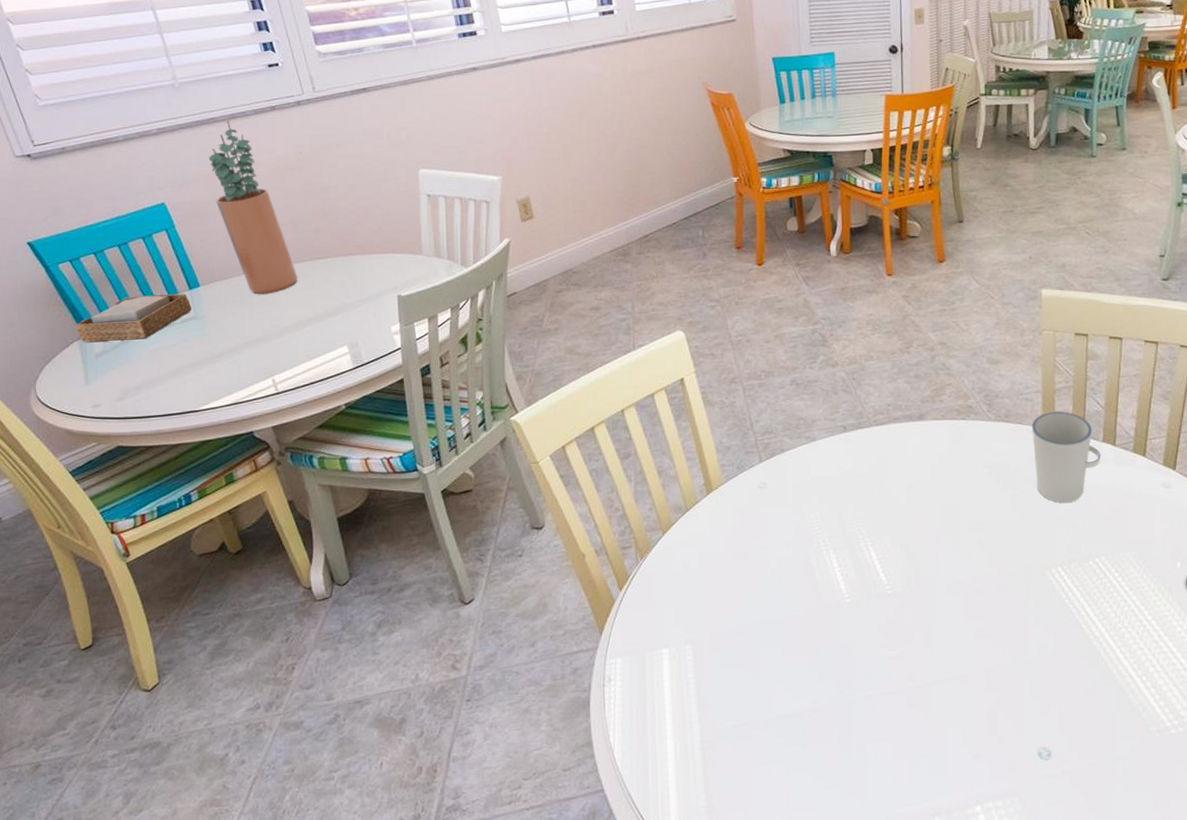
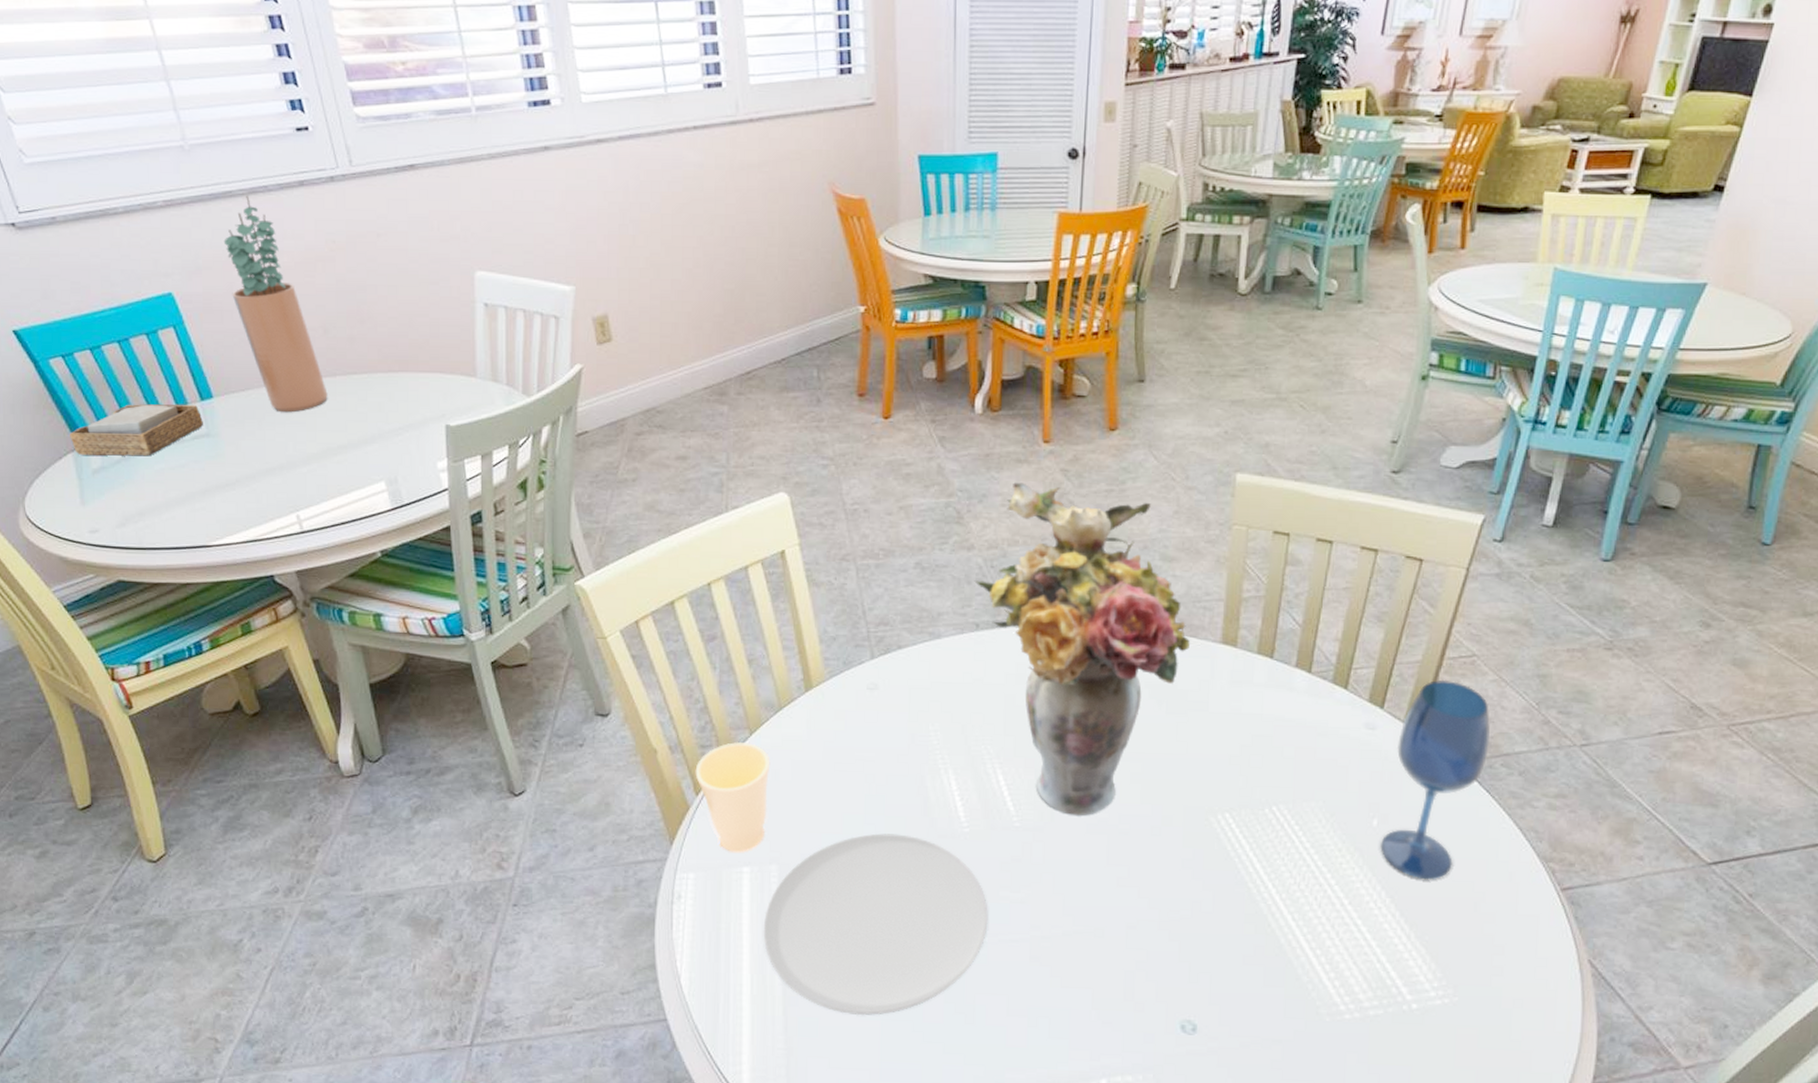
cup: none [618,541,681,637] -> present [695,741,771,852]
plate: none [682,609,871,771] -> present [763,833,988,1016]
flower arrangement: none [840,309,1018,580] -> present [974,482,1191,815]
cup: present [1032,411,1101,503] -> none [1208,626,1292,737]

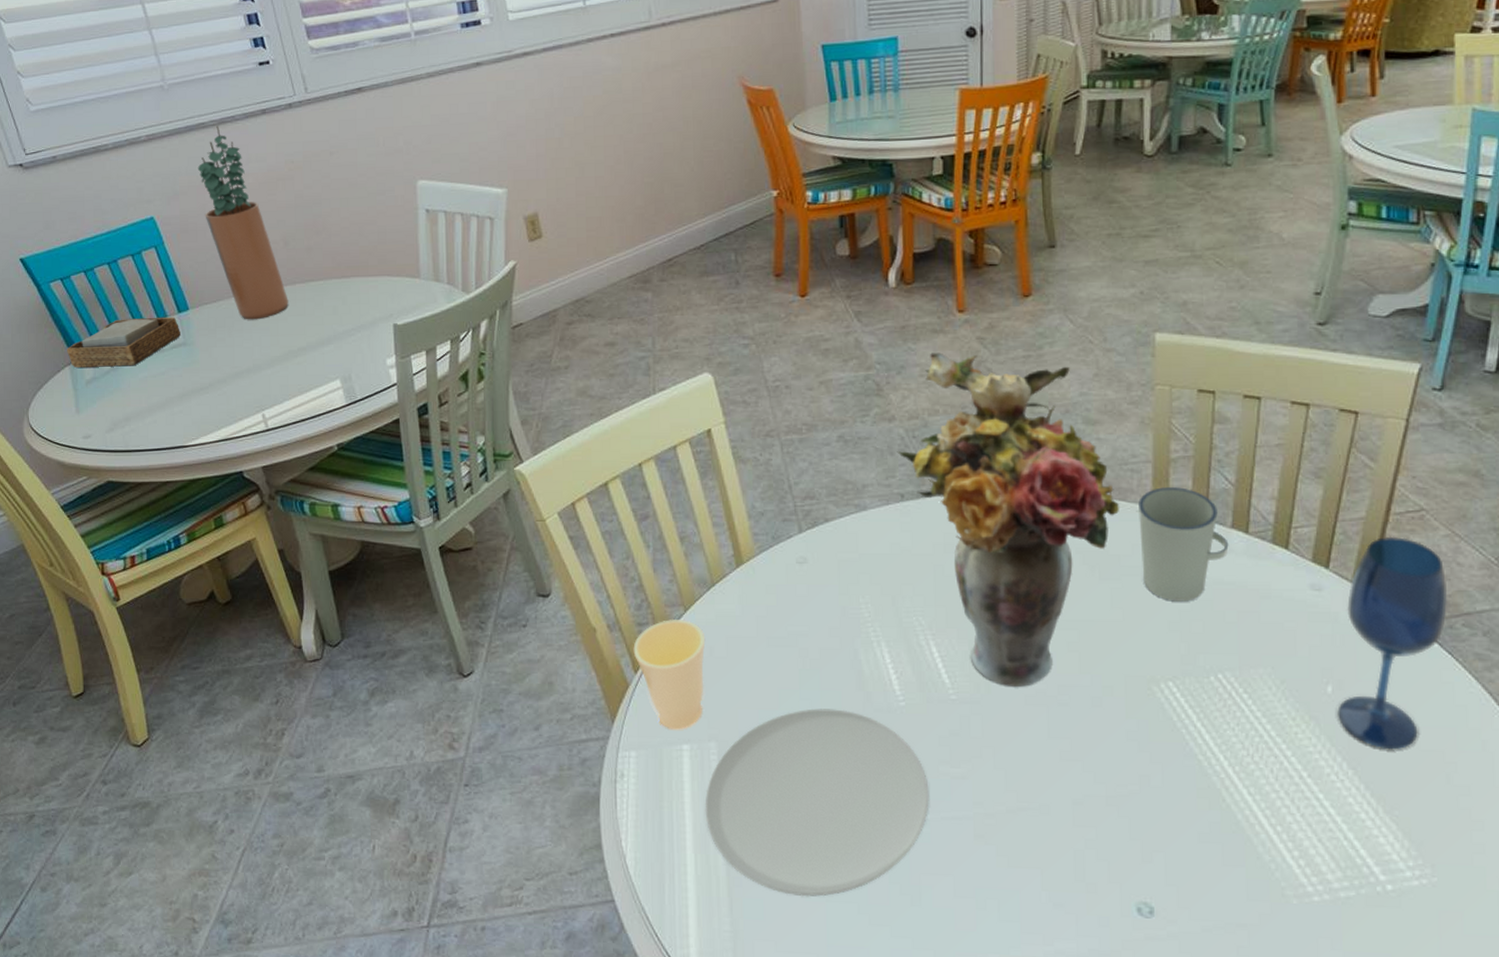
cup: none [1208,626,1292,737] -> present [1138,487,1229,602]

